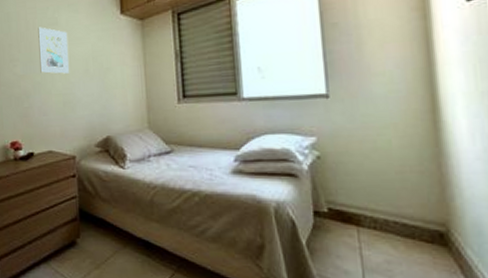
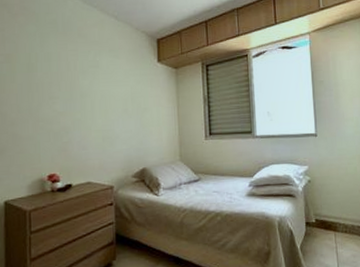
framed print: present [38,27,70,74] -> none [79,68,110,112]

